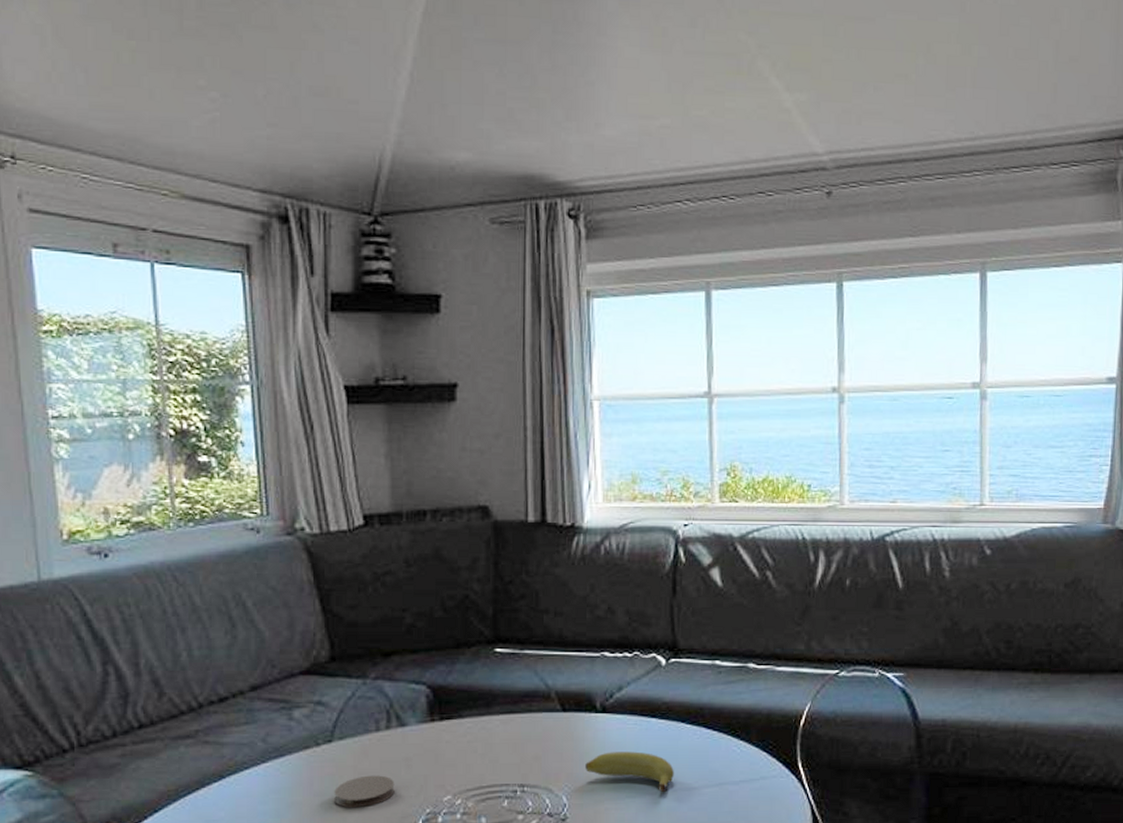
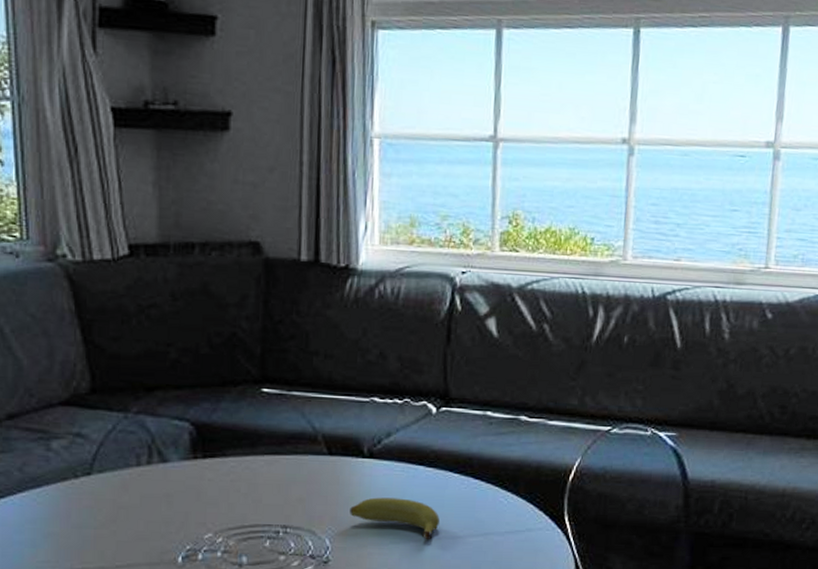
coaster: present [334,775,395,808] -> none [92,510,155,542]

